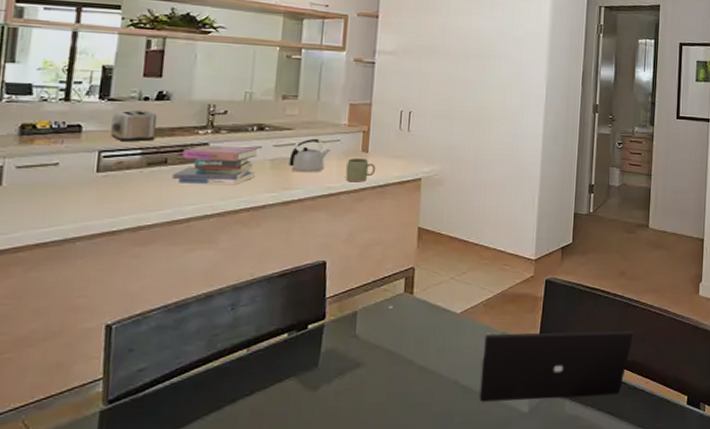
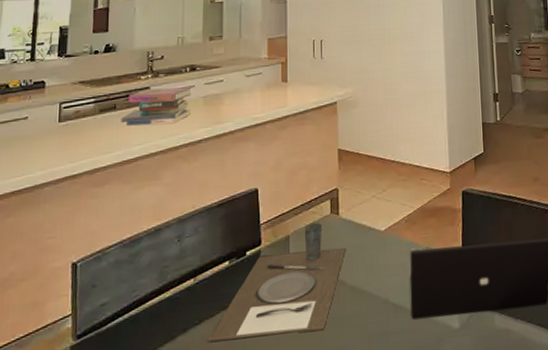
toaster: present [111,109,158,142] -> none [69,62,106,93]
place setting: none [257,300,417,413] -> present [207,222,346,342]
kettle: present [289,138,330,173] -> none [219,73,254,107]
mug: present [345,157,376,182] -> none [269,87,296,112]

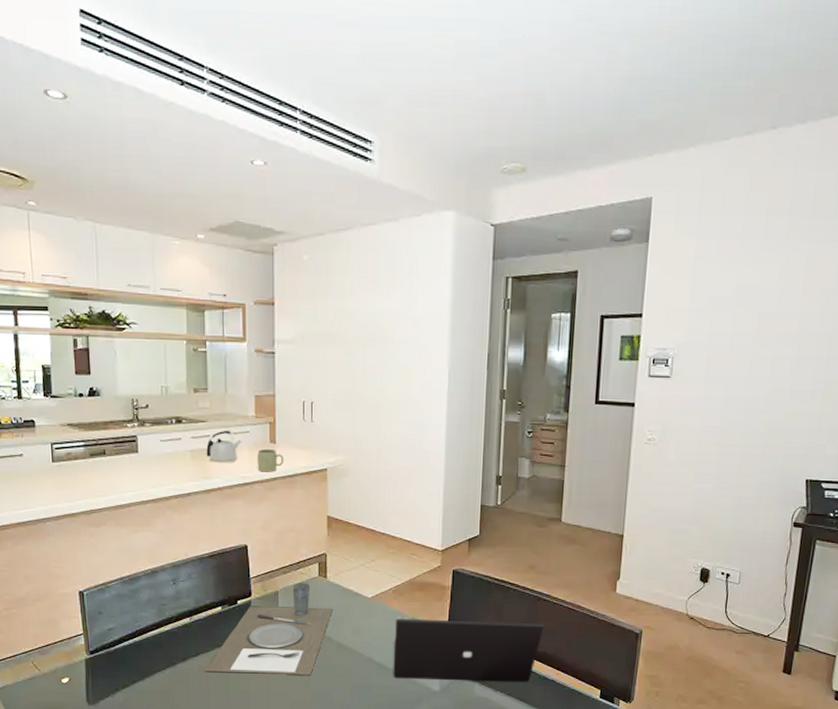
books: present [121,87,191,126] -> none [111,437,178,475]
kettle: none [219,73,254,107] -> present [206,430,241,463]
mug: none [269,87,296,112] -> present [257,448,284,472]

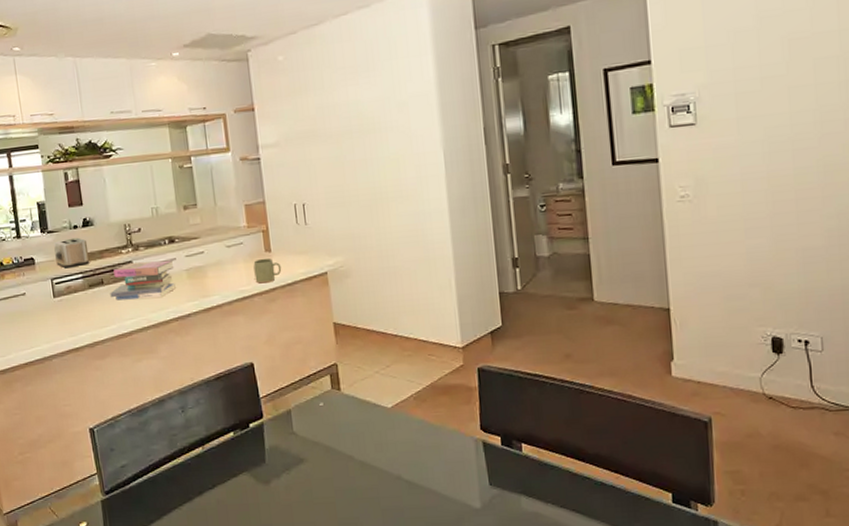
toaster: none [57,405,93,435] -> present [54,237,90,269]
books: none [111,437,178,475] -> present [110,260,176,301]
place setting: present [204,582,333,675] -> none [222,397,351,505]
kettle: present [206,430,241,463] -> none [201,244,236,280]
laptop: present [393,618,544,683] -> none [421,420,593,497]

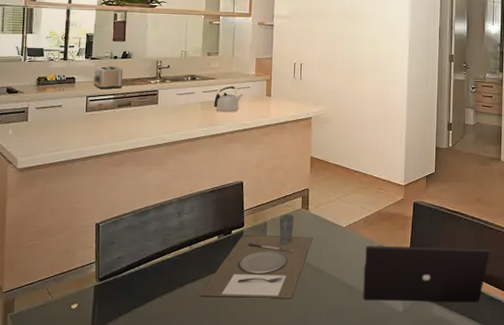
books: present [110,260,176,301] -> none [134,91,191,122]
kettle: none [201,244,236,280] -> present [214,86,243,113]
place setting: none [222,397,351,505] -> present [198,214,313,298]
mug: present [253,258,282,284] -> none [255,101,277,120]
laptop: none [421,420,593,497] -> present [363,245,490,303]

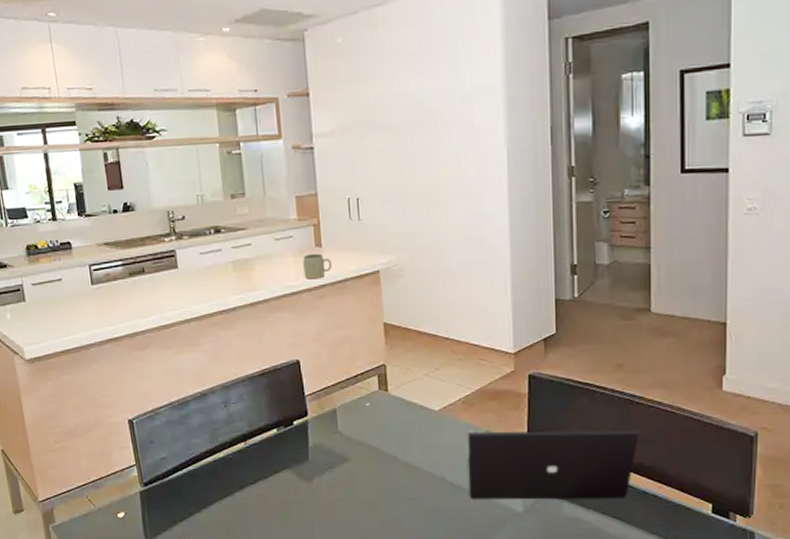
toaster: present [94,65,123,90] -> none [92,222,130,255]
place setting: present [198,214,313,298] -> none [263,397,397,501]
kettle: present [214,86,243,113] -> none [248,236,285,273]
mug: none [255,101,277,120] -> present [303,253,333,280]

